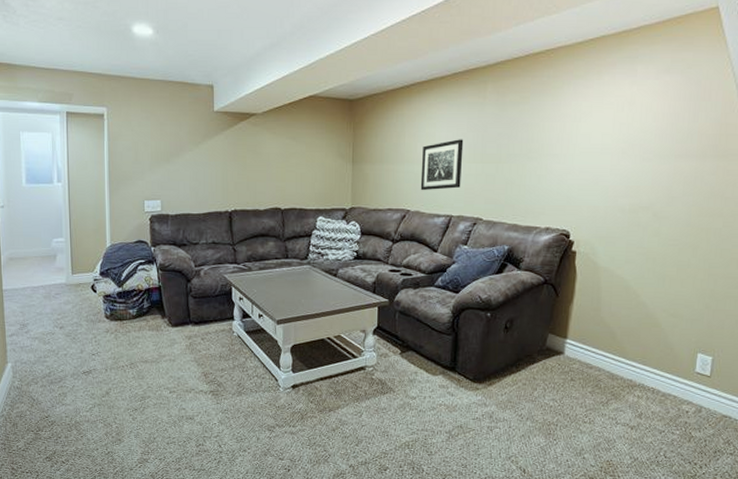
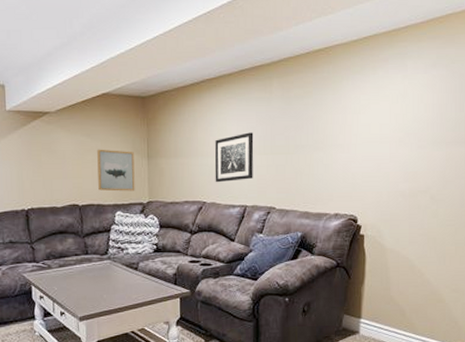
wall art: none [301,152,339,196] -> present [97,149,135,192]

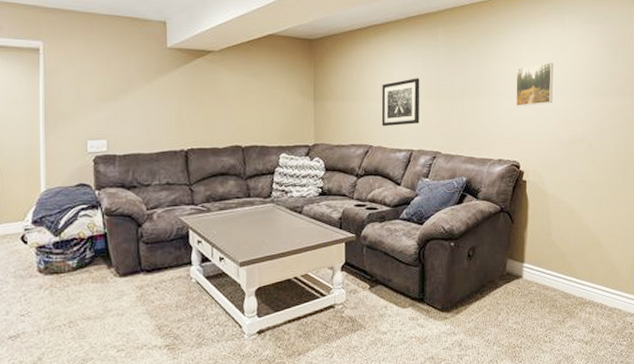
wall art: present [97,149,135,192] -> none [262,90,301,133]
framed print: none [353,111,394,159] -> present [515,62,554,107]

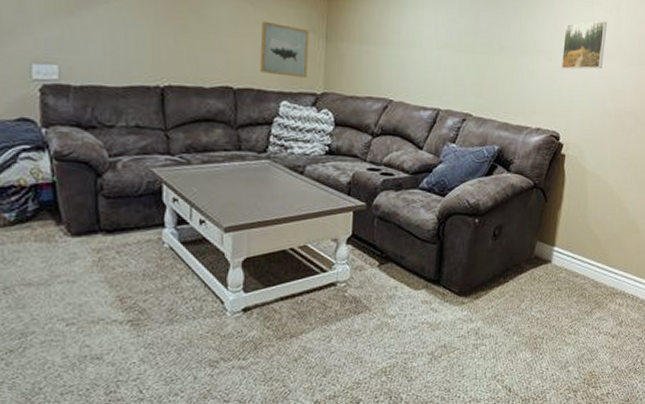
wall art: none [262,90,301,133] -> present [260,20,309,78]
wall art: present [381,78,420,127] -> none [405,24,454,79]

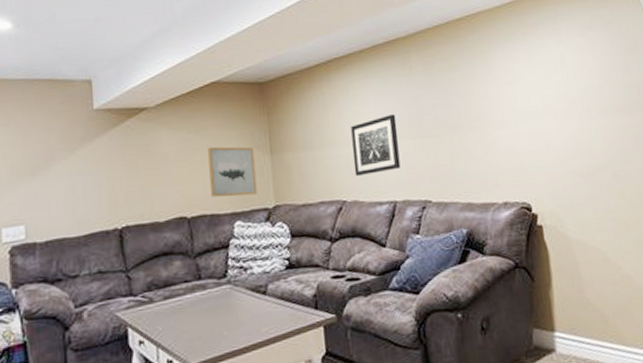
wall art: none [405,24,454,79] -> present [351,114,401,177]
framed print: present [560,21,607,70] -> none [510,80,561,137]

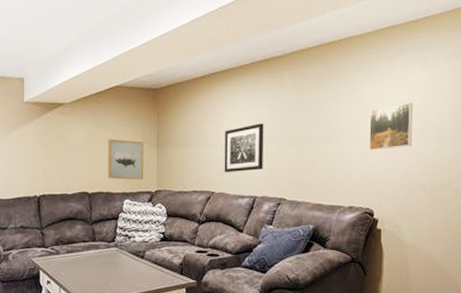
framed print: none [510,80,561,137] -> present [368,102,413,151]

